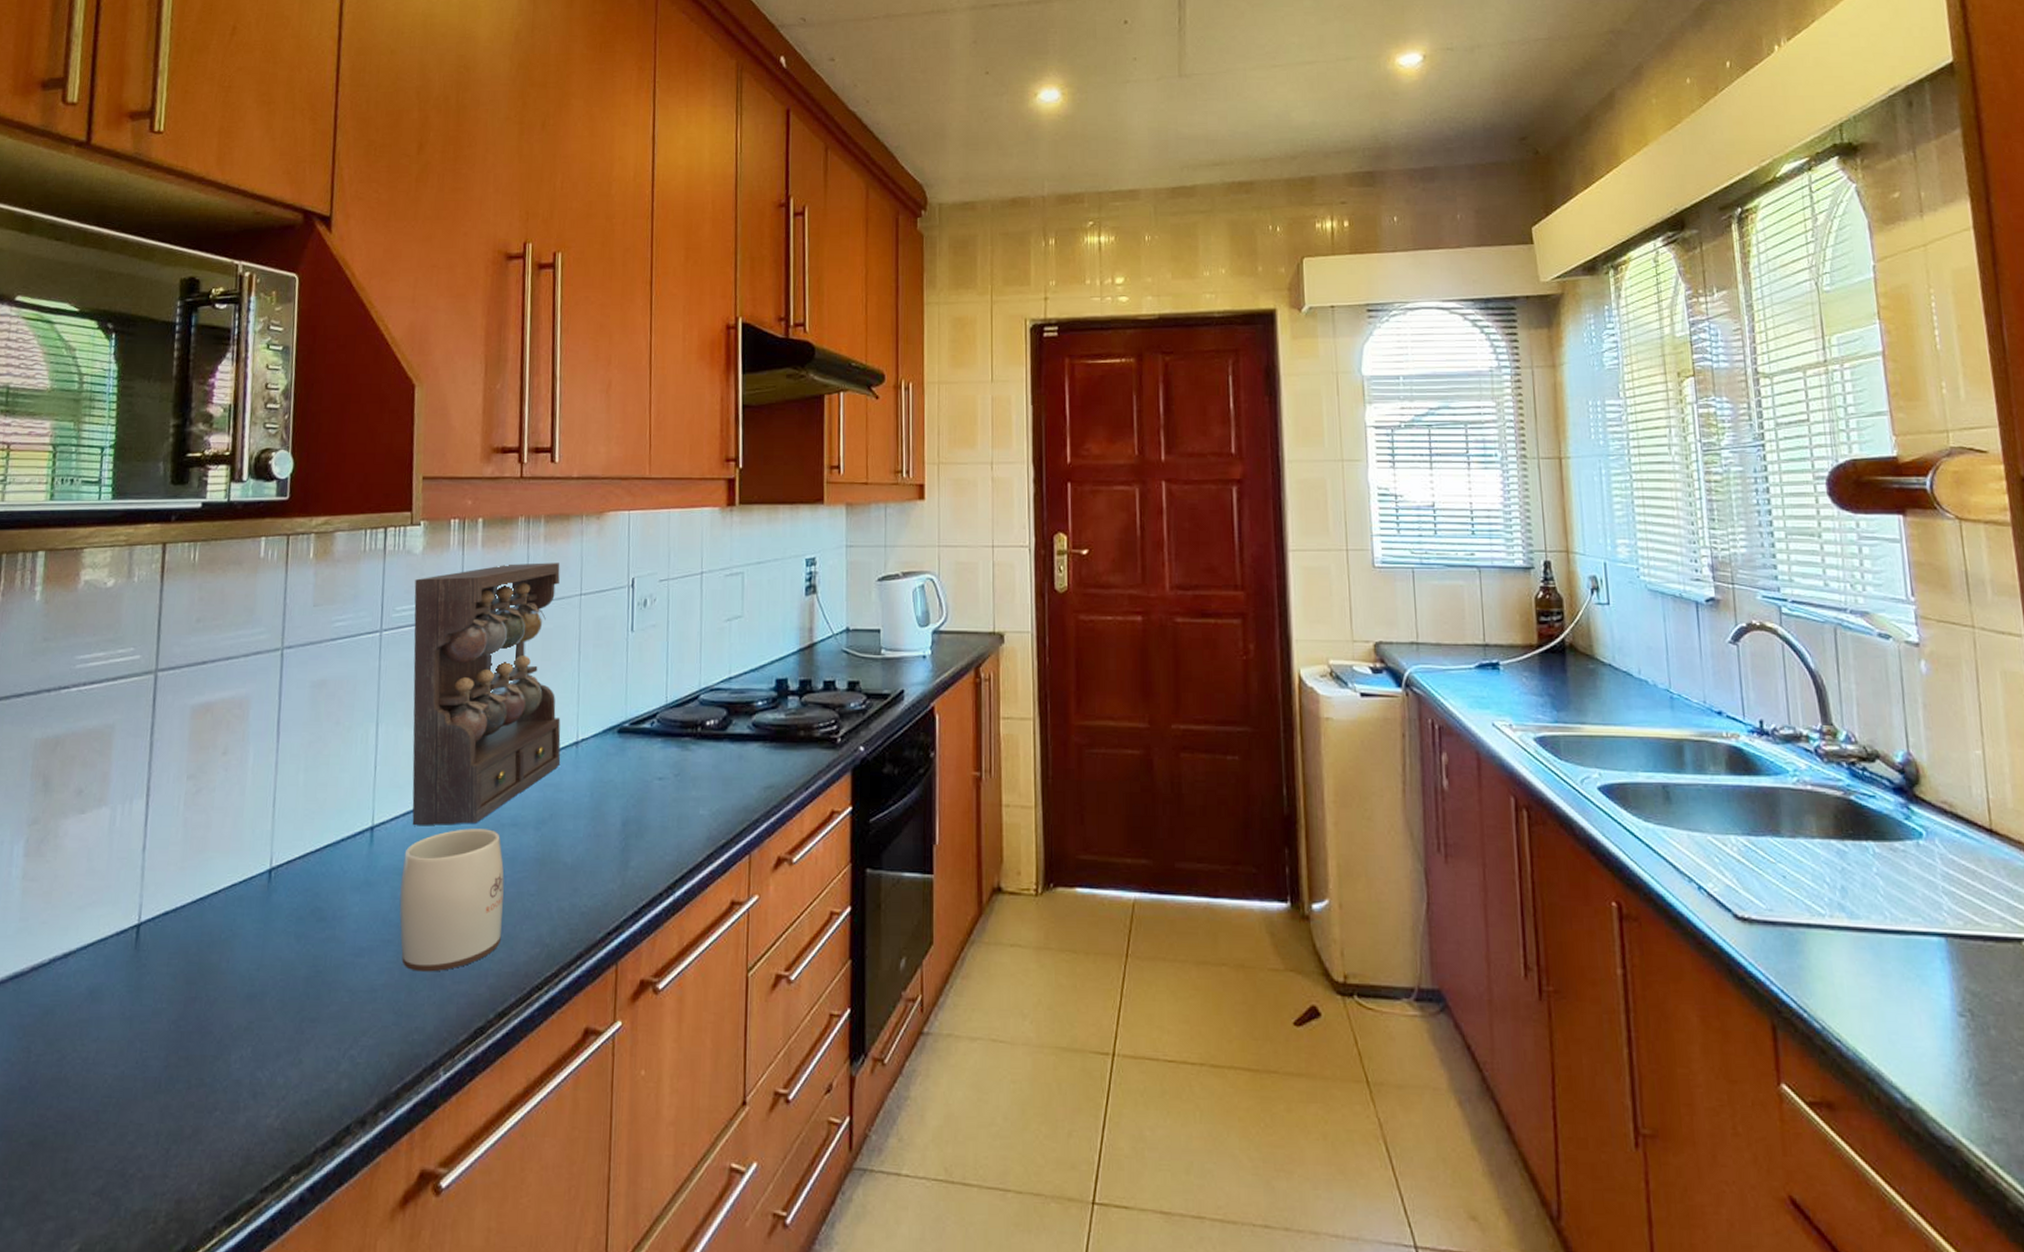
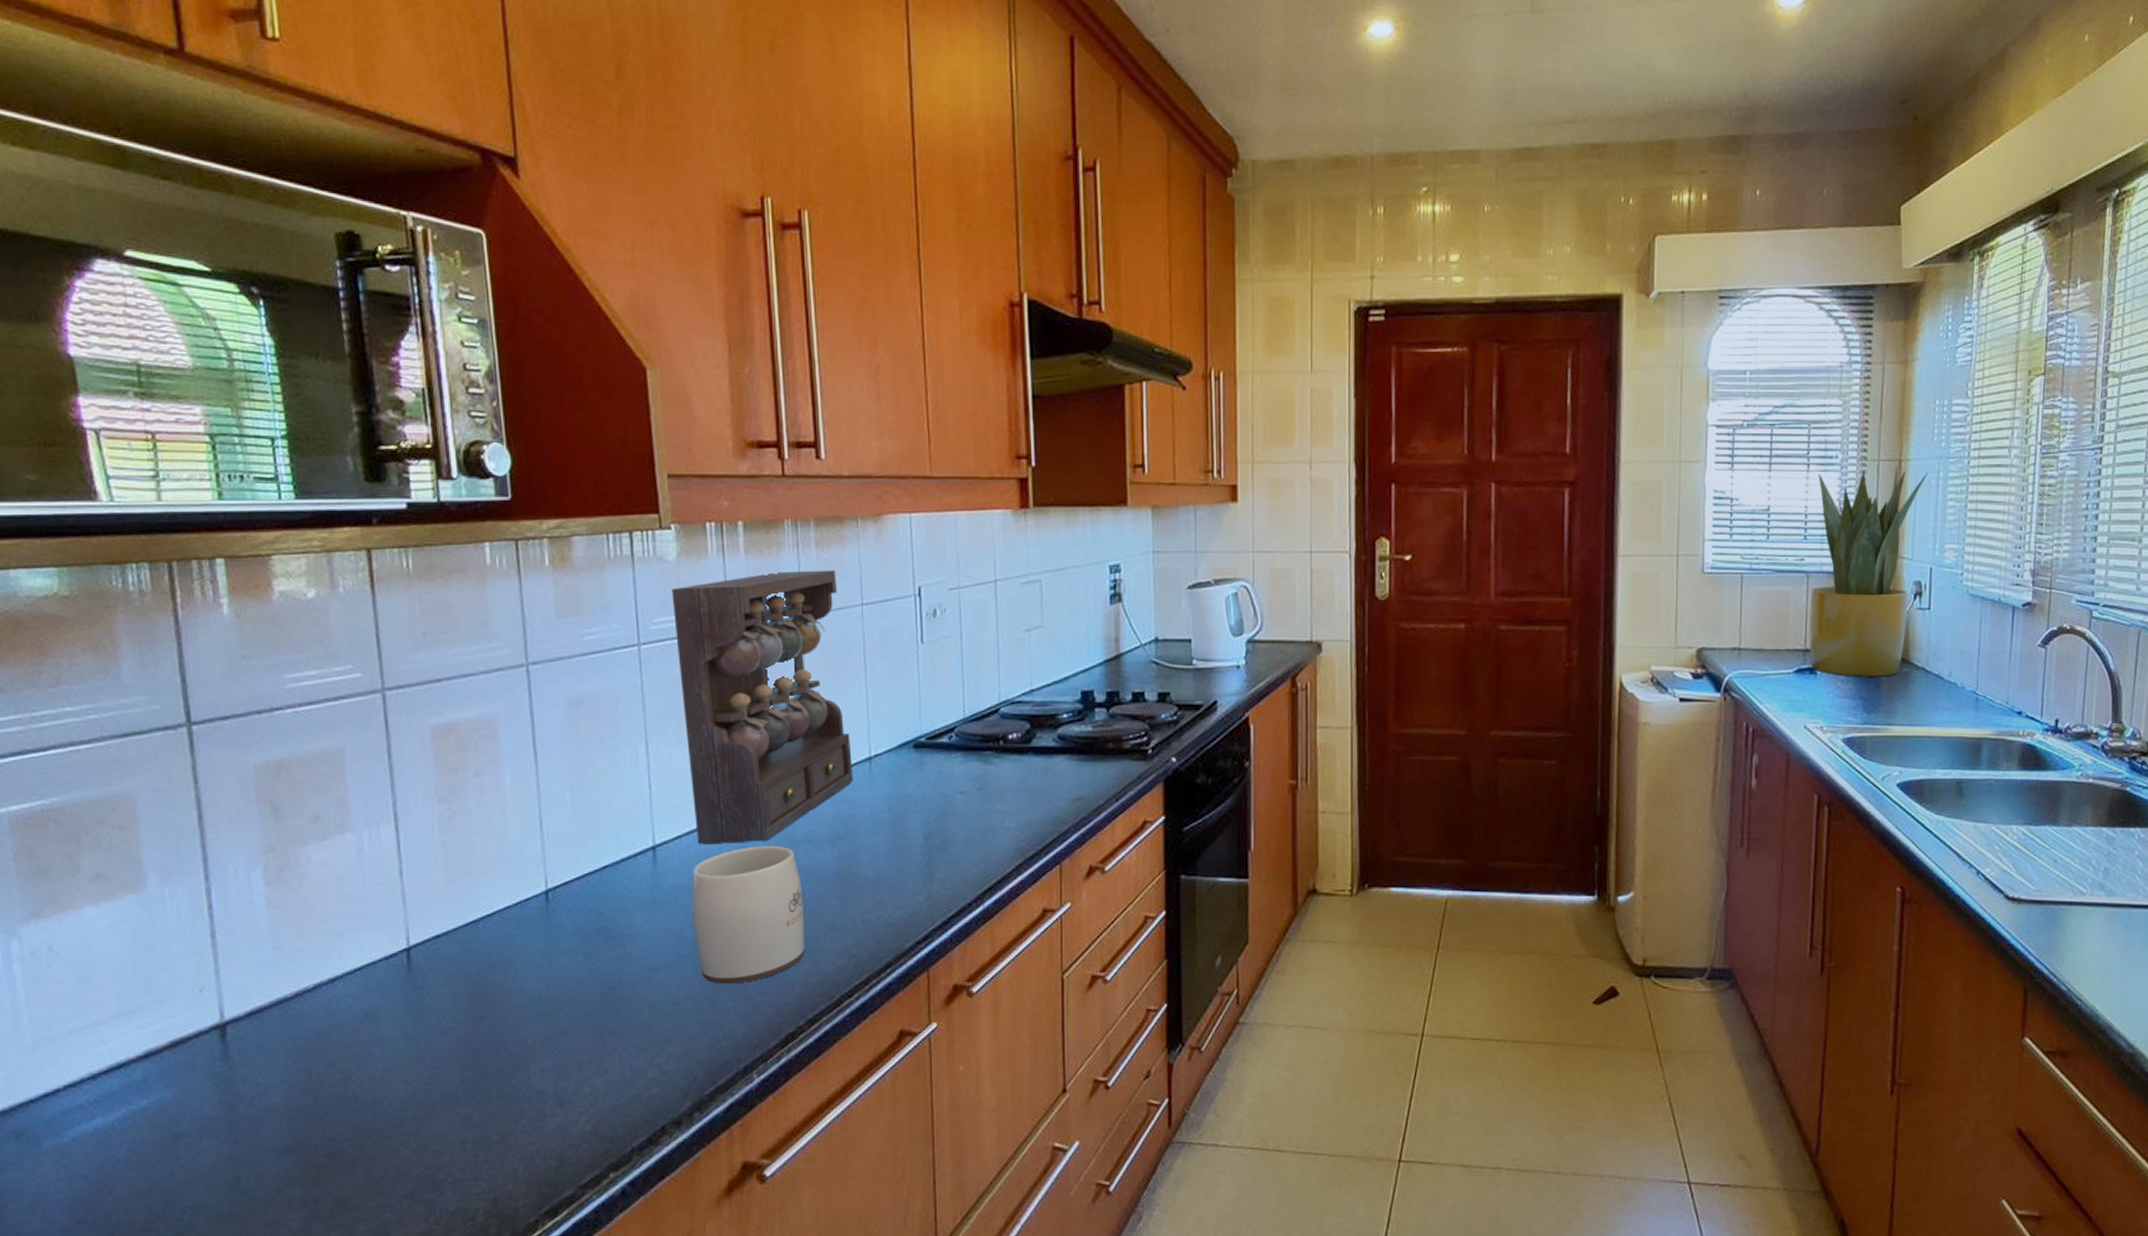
planter: none [1480,463,1591,674] -> present [1809,466,1929,677]

